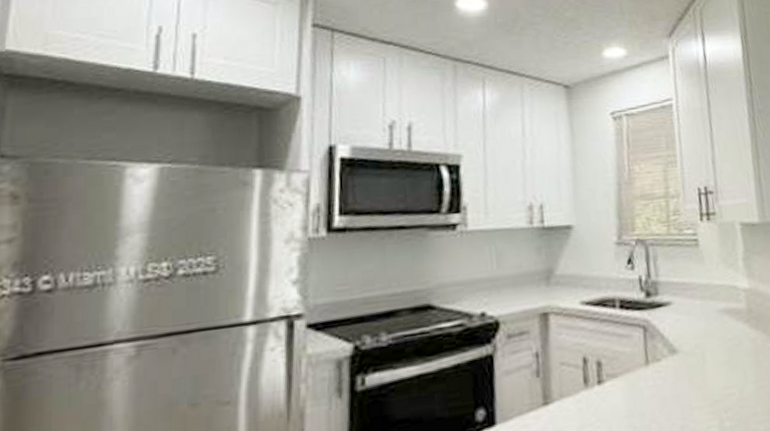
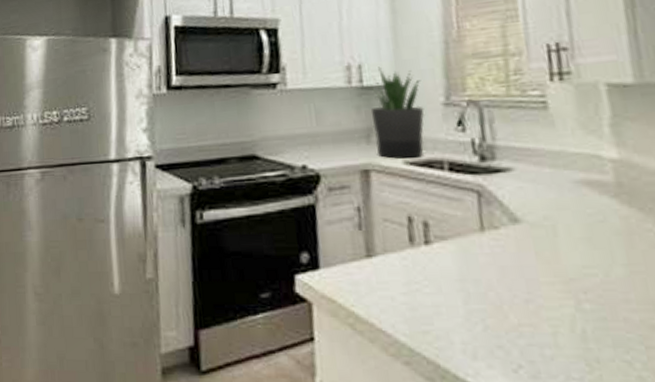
planter: none [550,207,600,300] -> present [370,66,425,159]

